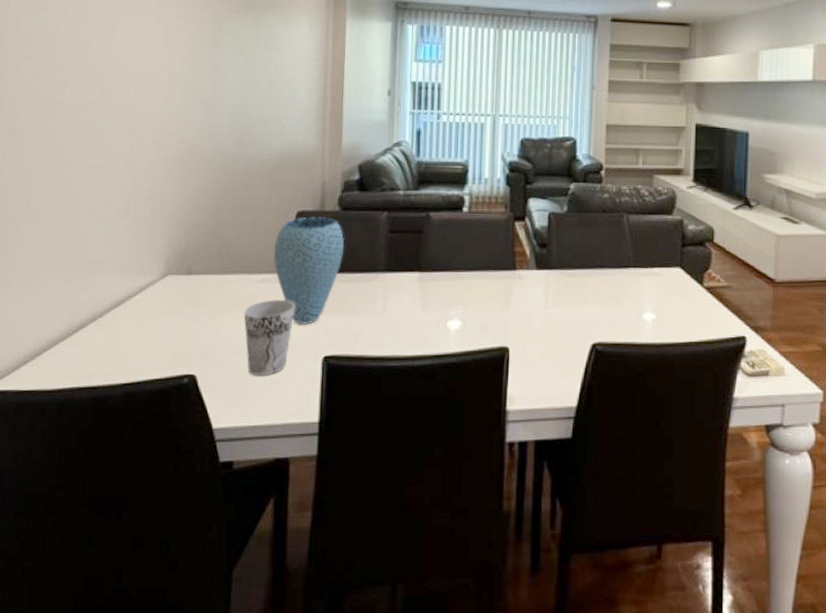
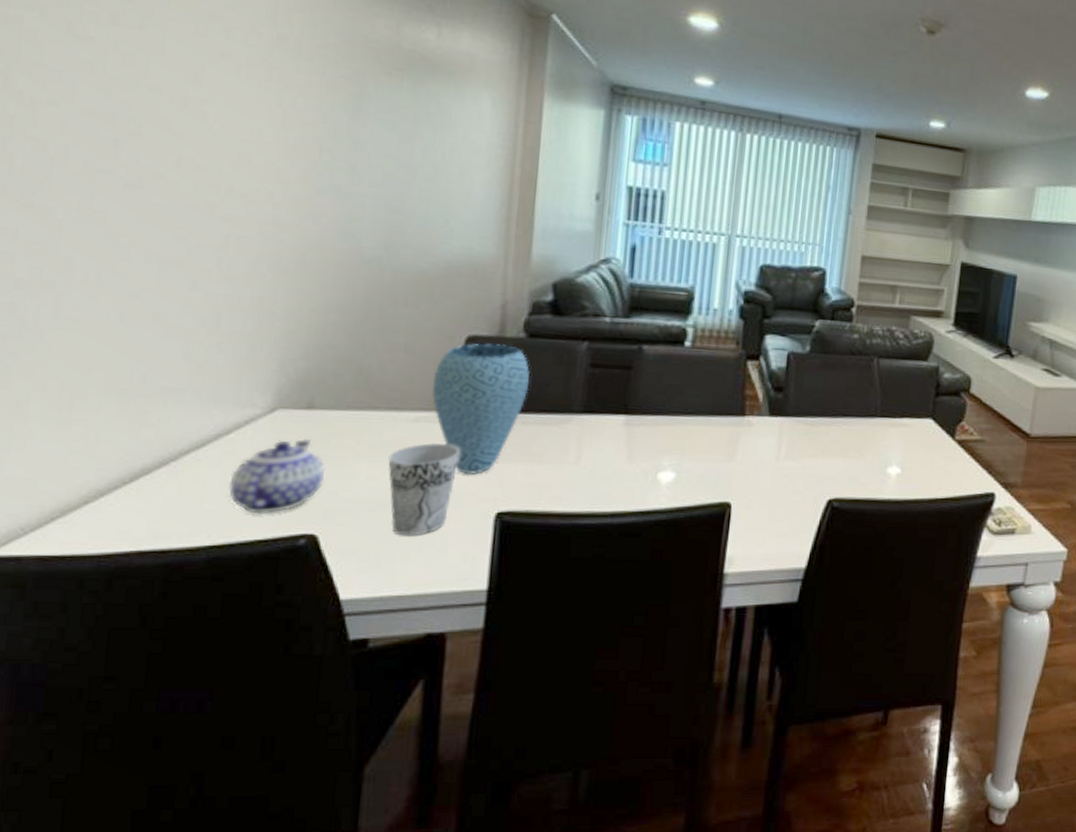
teapot: none [136,297,201,359] -> present [228,438,326,515]

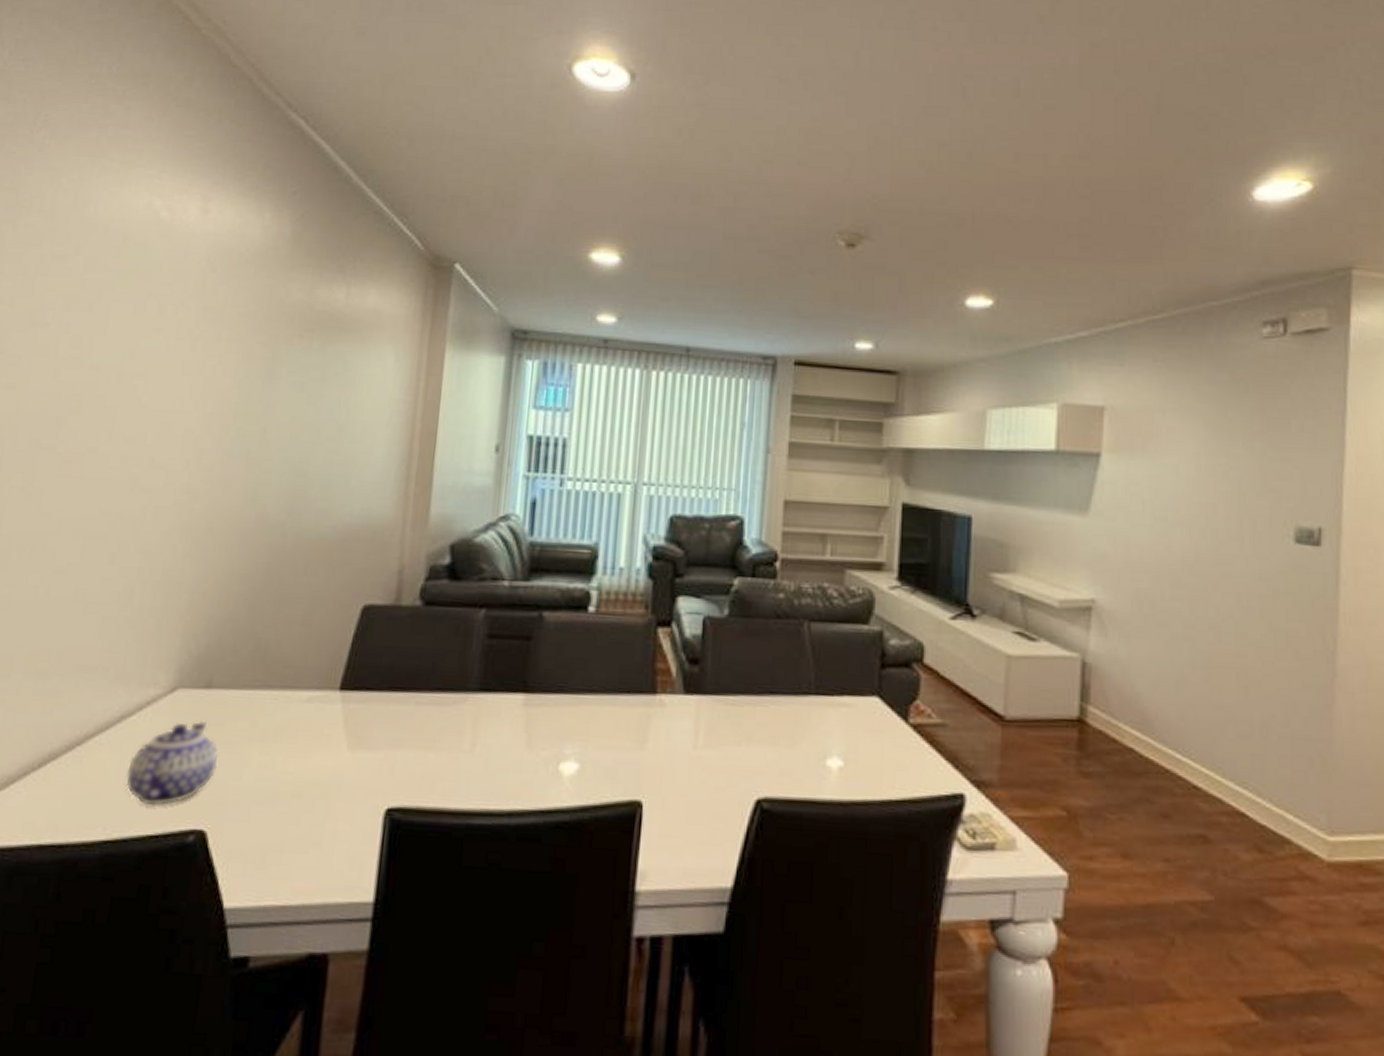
cup: present [388,443,460,536] -> none [279,726,352,835]
vase: present [432,343,530,475] -> none [326,612,425,764]

